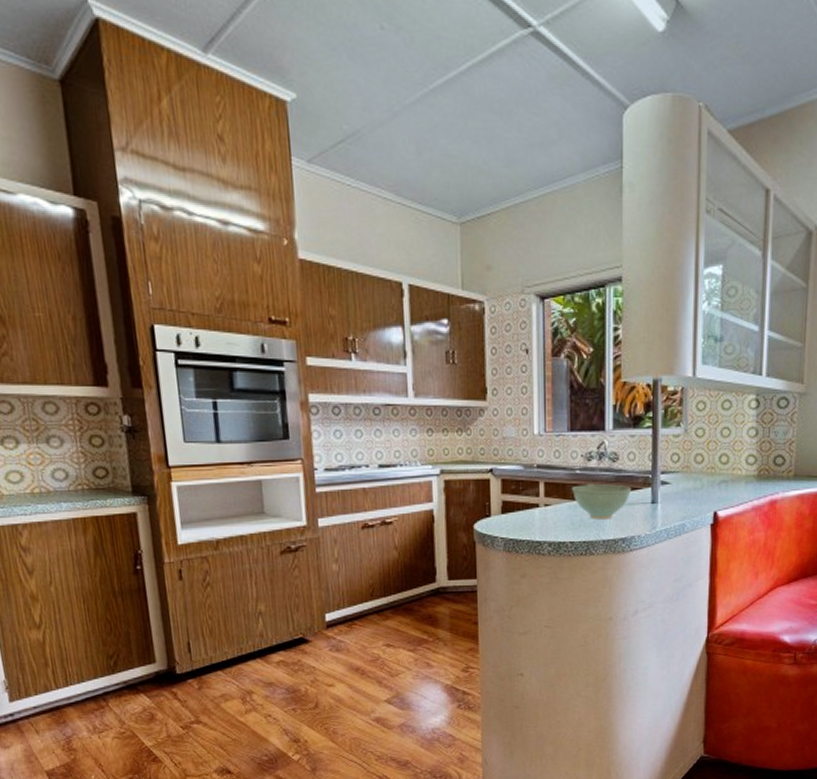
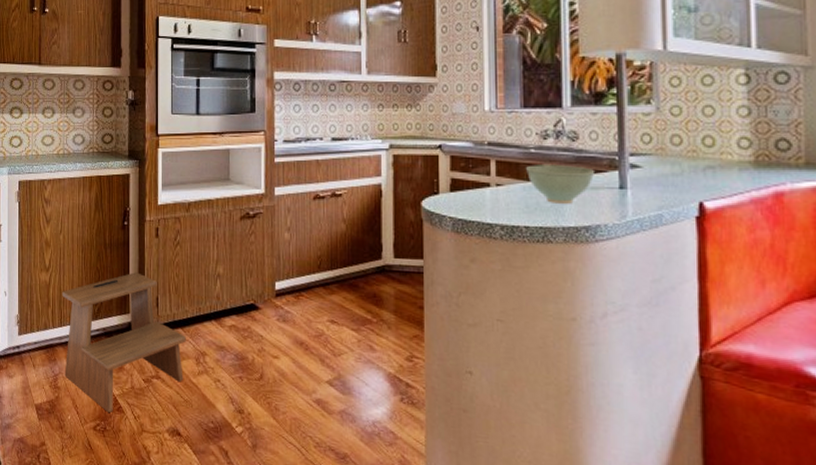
step stool: none [63,619,229,766] -> present [62,272,187,413]

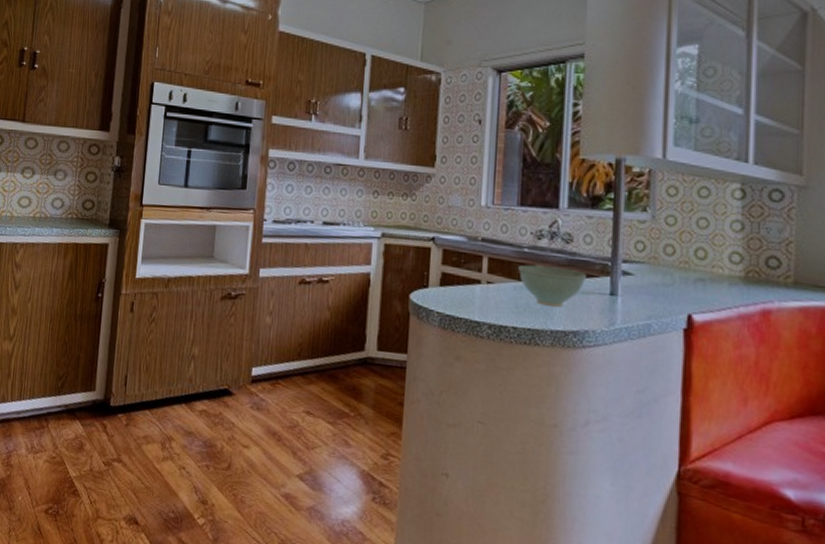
step stool: present [62,272,187,413] -> none [19,347,154,496]

